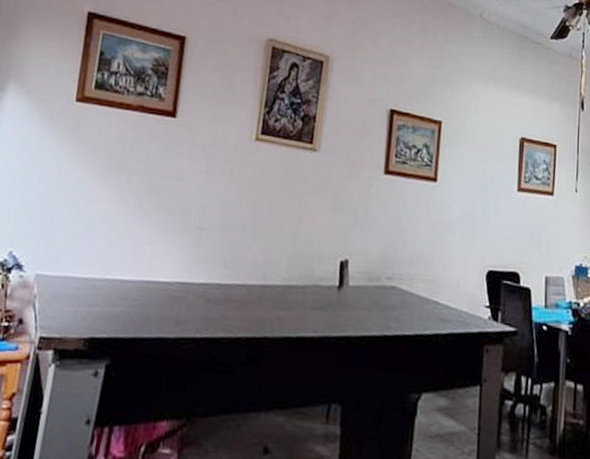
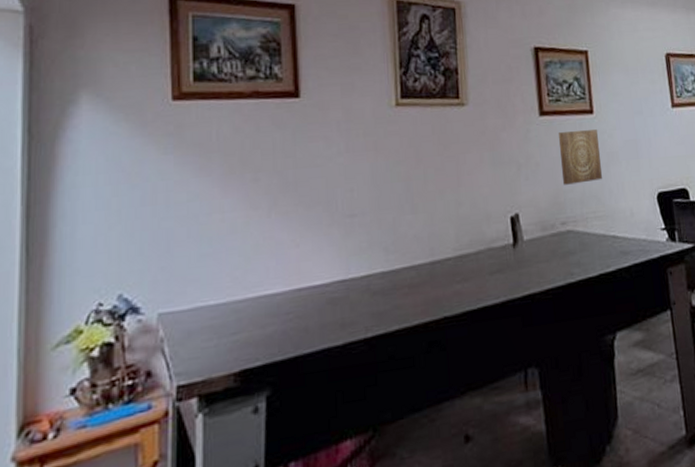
wall art: none [395,192,439,246] -> present [558,129,602,185]

